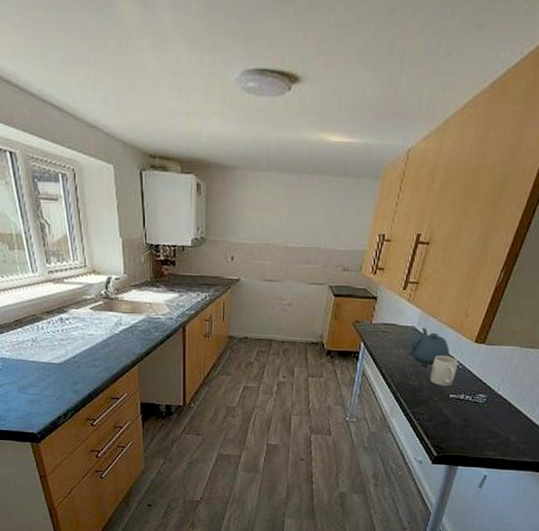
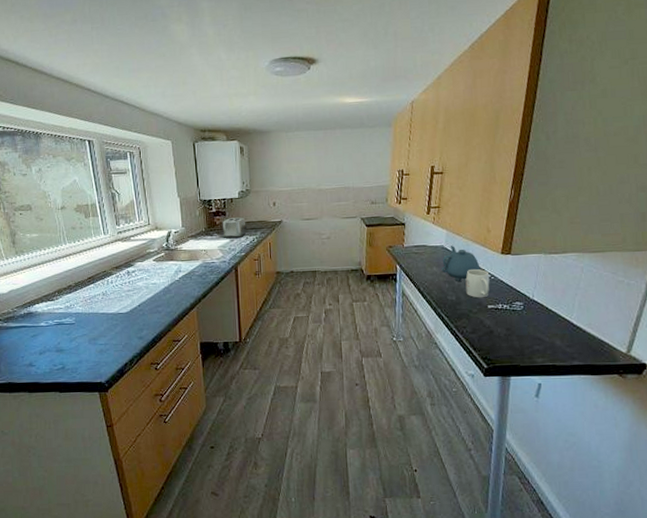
toaster: none [171,269,200,294] -> present [222,217,248,239]

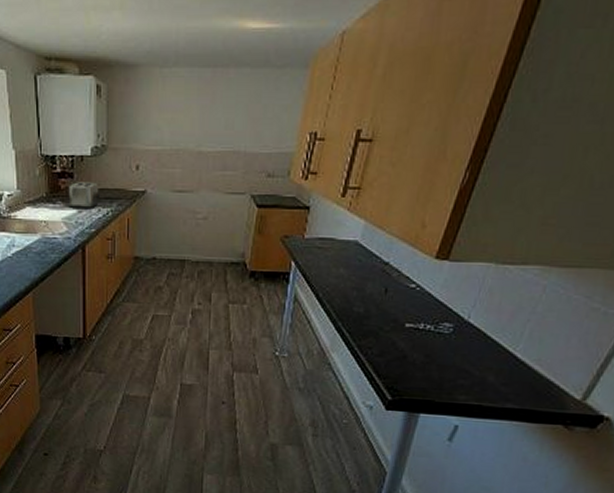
teapot: present [441,245,481,281] -> none [350,242,404,289]
mug: present [465,268,490,298] -> none [379,274,415,314]

